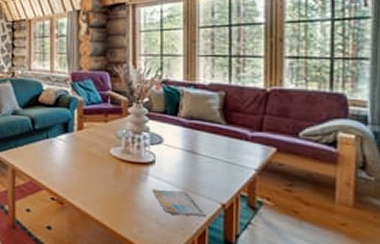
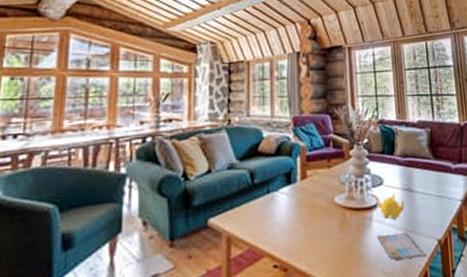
teapot: none [151,153,187,179] -> present [374,193,405,221]

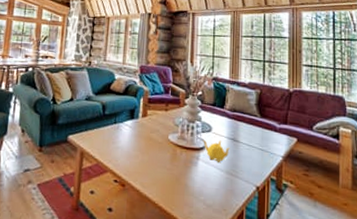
book: present [376,232,426,260] -> none [201,172,244,198]

